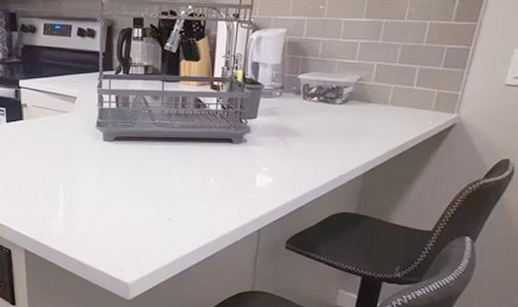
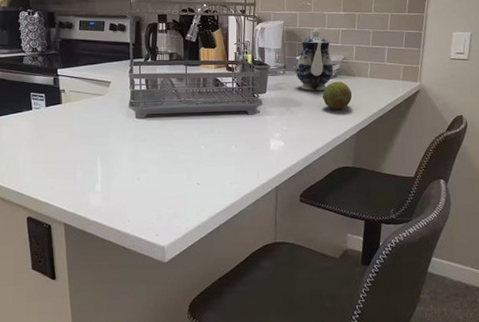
teapot: none [296,40,345,118] -> present [296,29,334,91]
fruit: none [325,109,365,144] -> present [322,82,353,110]

